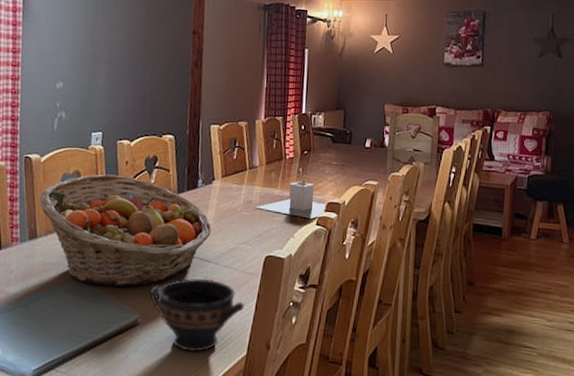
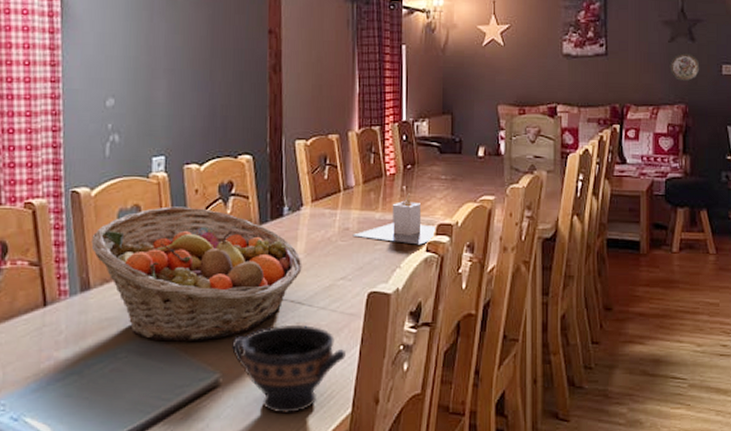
decorative plate: none [537,66,565,93] -> present [669,52,700,82]

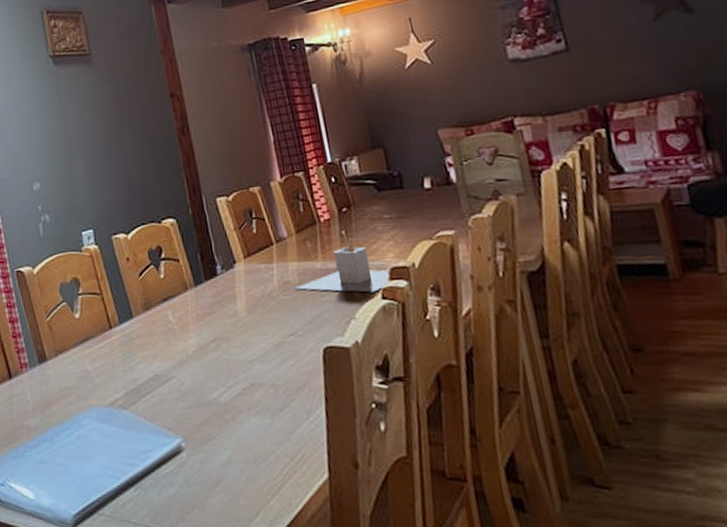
fruit basket: present [91,206,302,342] -> none [40,275,247,408]
bowl: present [231,324,346,414] -> none [187,384,311,479]
decorative plate: present [669,52,700,82] -> none [660,27,709,64]

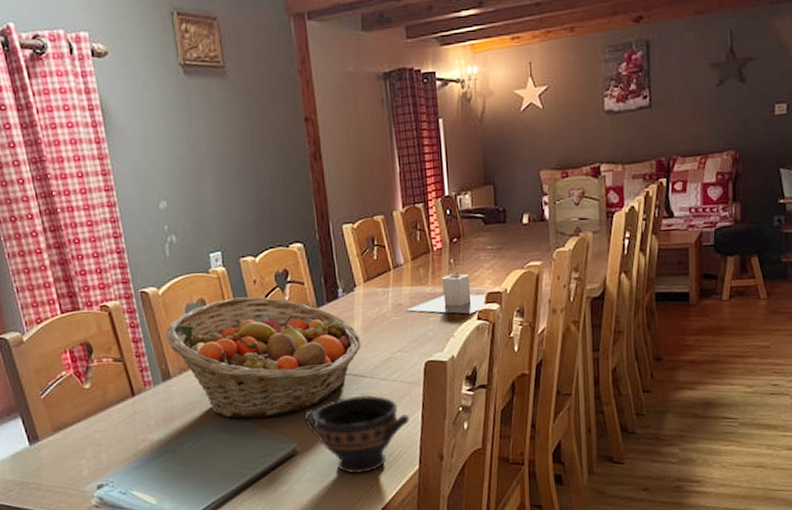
fruit basket: none [40,275,247,408] -> present [165,297,361,419]
bowl: none [187,384,311,479] -> present [303,394,409,474]

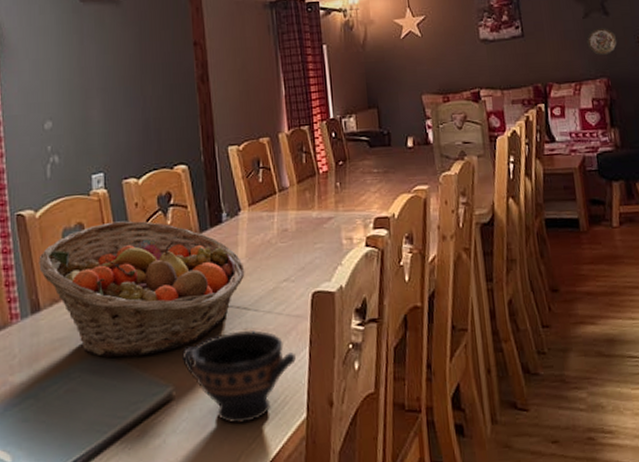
utensil holder: present [407,266,487,314] -> none [293,189,375,241]
decorative plate: none [718,95,751,127] -> present [586,27,618,56]

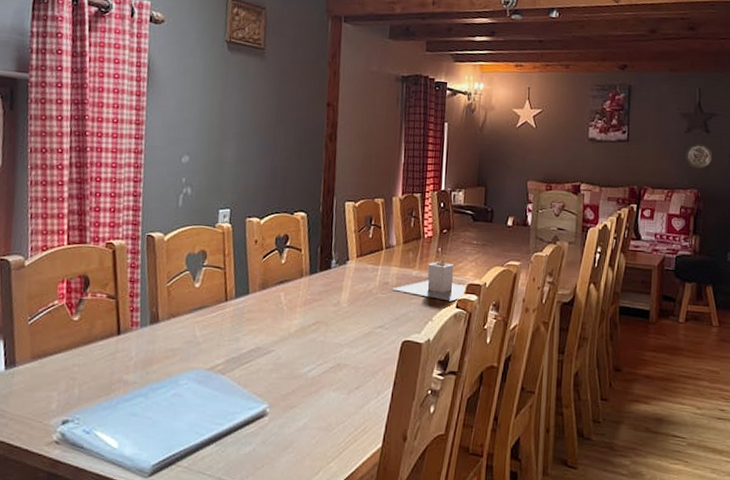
fruit basket: present [39,221,245,358] -> none [161,253,346,374]
bowl: present [181,329,296,424] -> none [278,364,379,444]
utensil holder: none [293,189,375,241] -> present [392,255,466,302]

